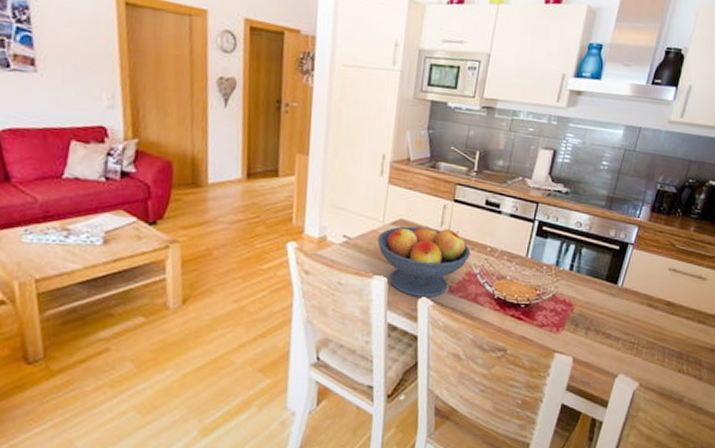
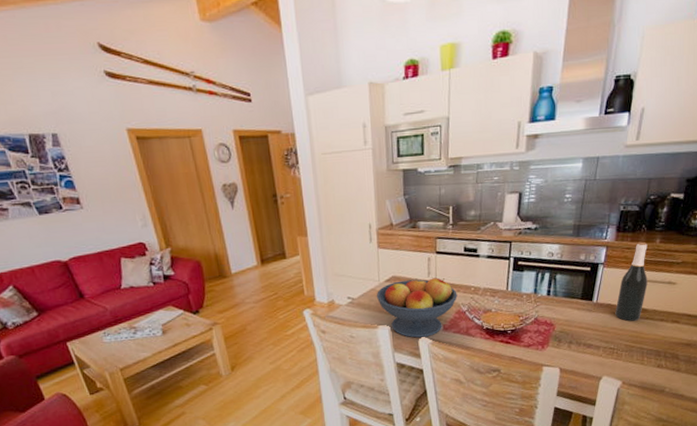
wine bottle: none [640,226,681,315] -> present [615,241,648,322]

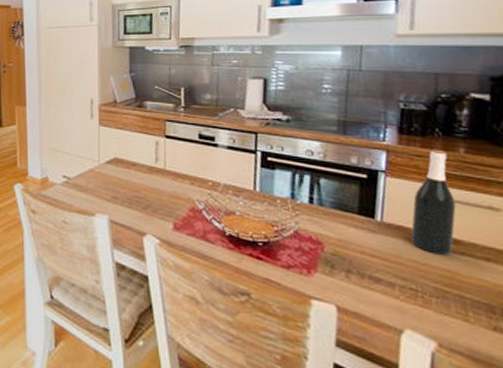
fruit bowl: present [376,277,457,338] -> none [94,163,191,235]

